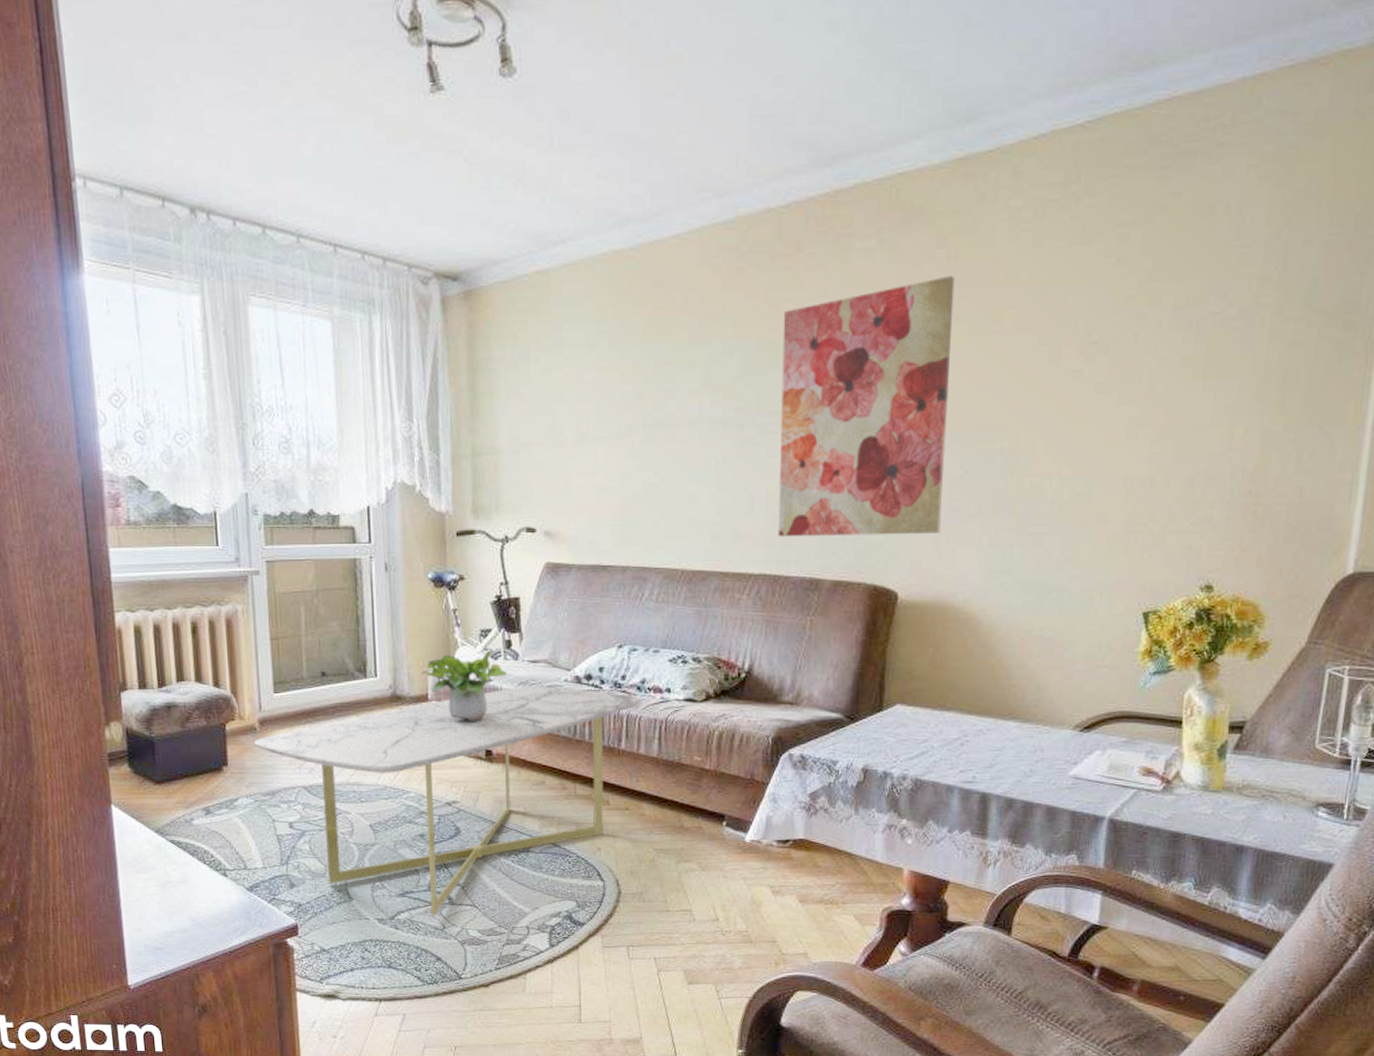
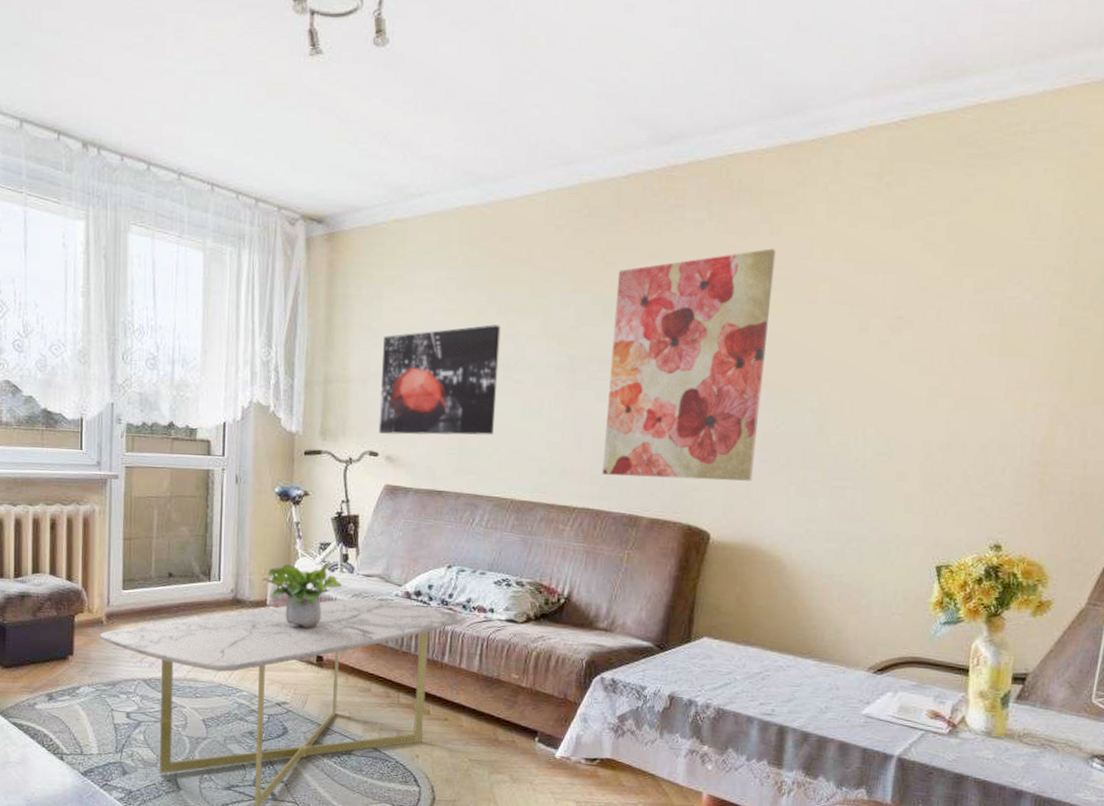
wall art: none [532,380,659,509] -> present [378,324,501,435]

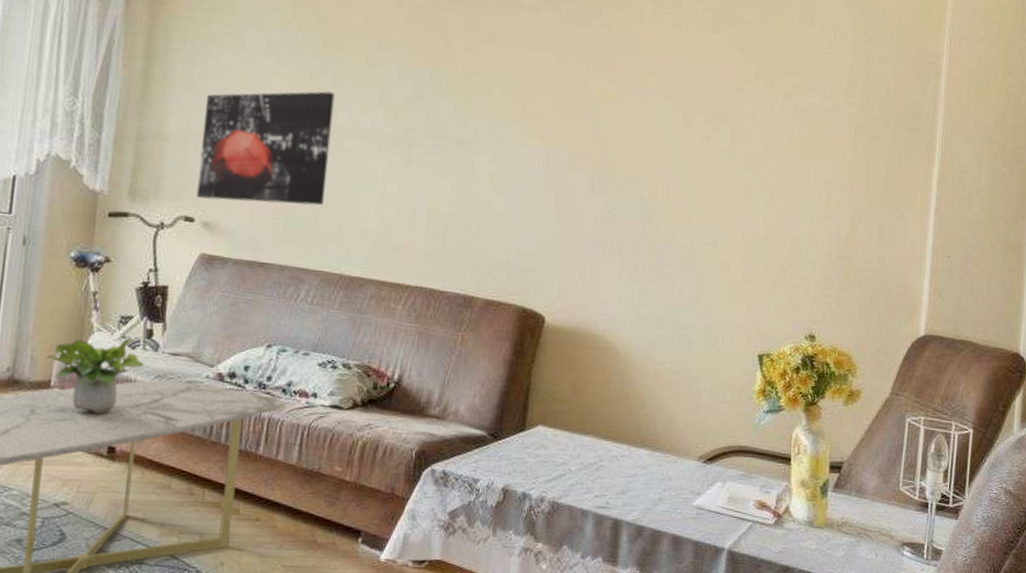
wall art: present [602,248,776,481] -> none [436,40,607,265]

